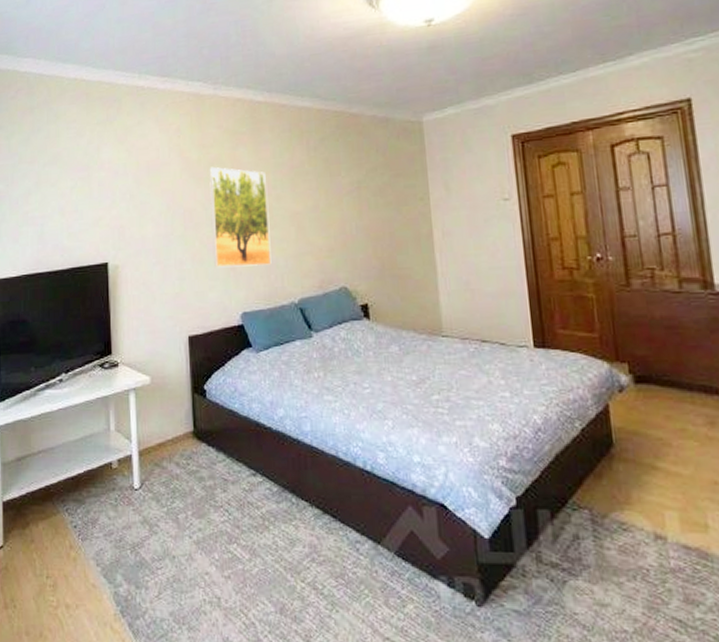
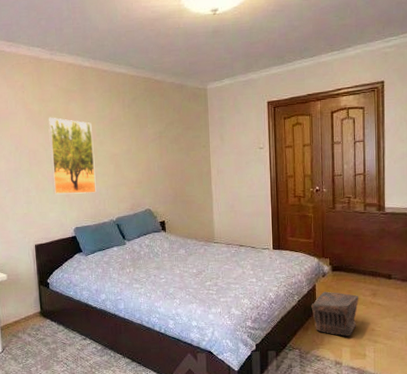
pouch: none [603,415,687,492] -> present [311,291,358,337]

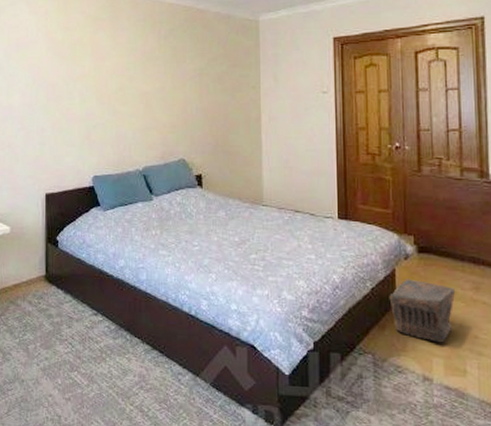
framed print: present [48,117,96,195] -> none [71,47,122,136]

